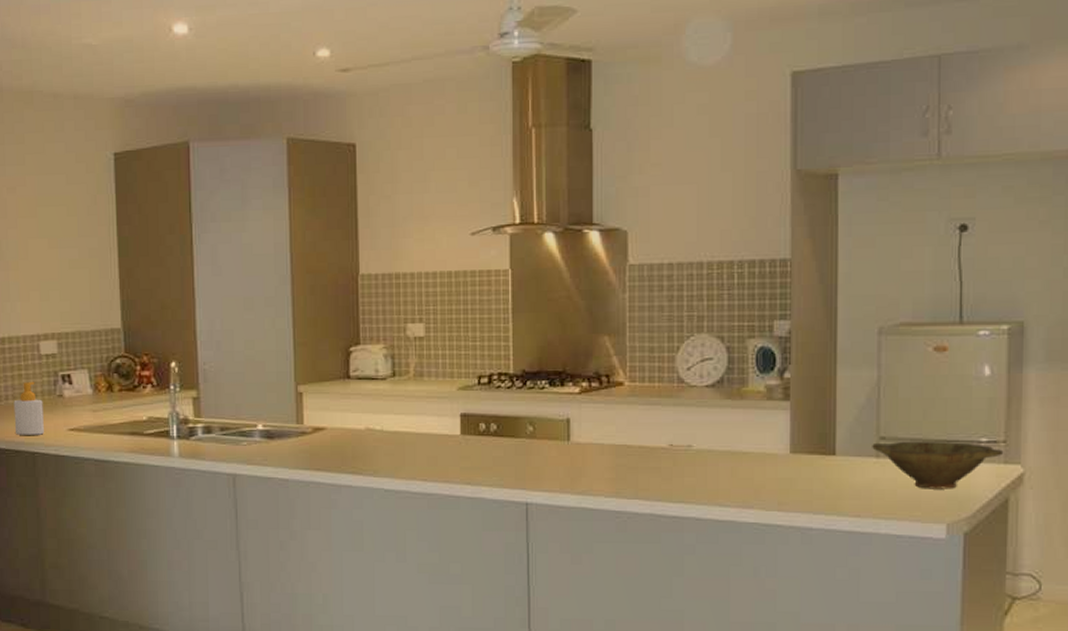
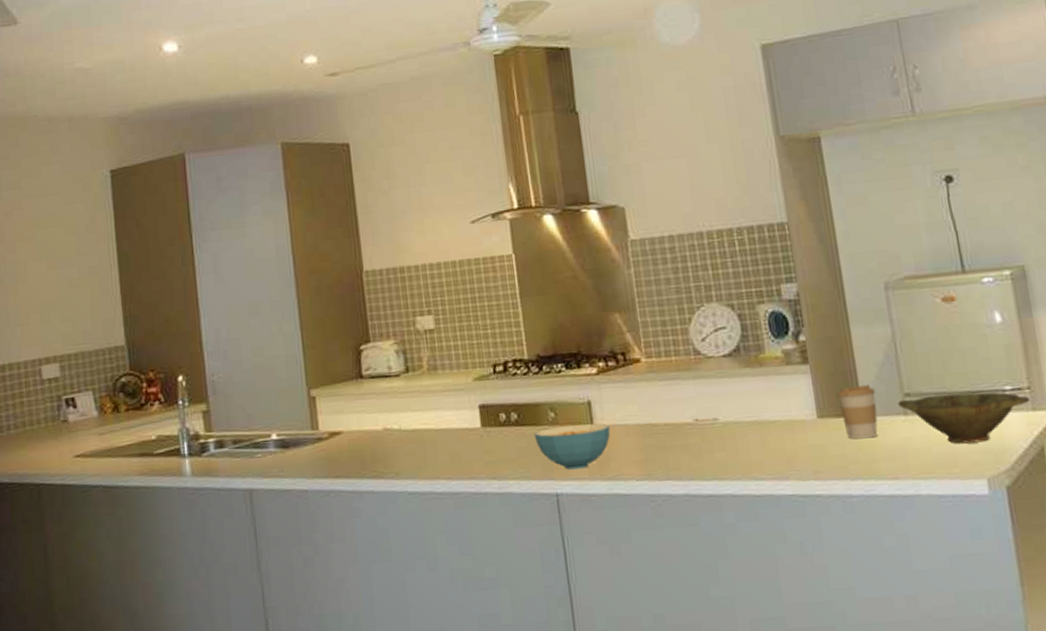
soap bottle: present [13,382,44,435] -> none [16,409,49,467]
cereal bowl: none [512,441,586,482] -> present [535,423,611,470]
coffee cup: none [812,425,851,476] -> present [836,385,879,439]

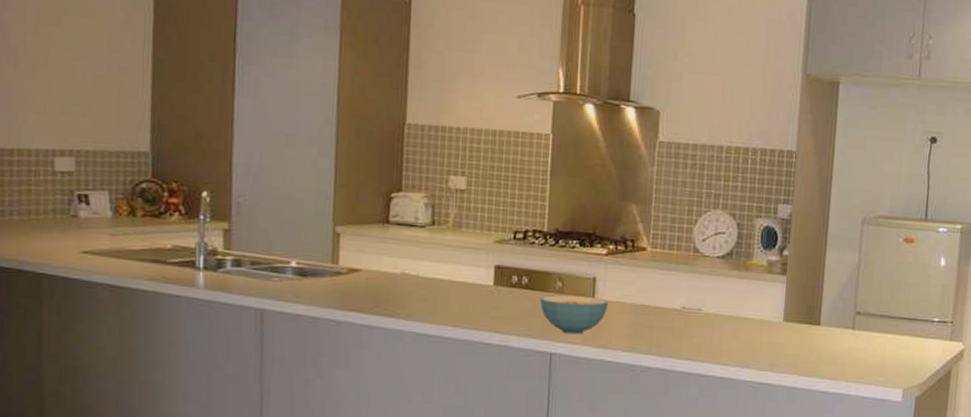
coffee cup: present [836,385,879,439] -> none [802,299,834,344]
bowl: present [898,392,1030,444] -> none [849,316,951,360]

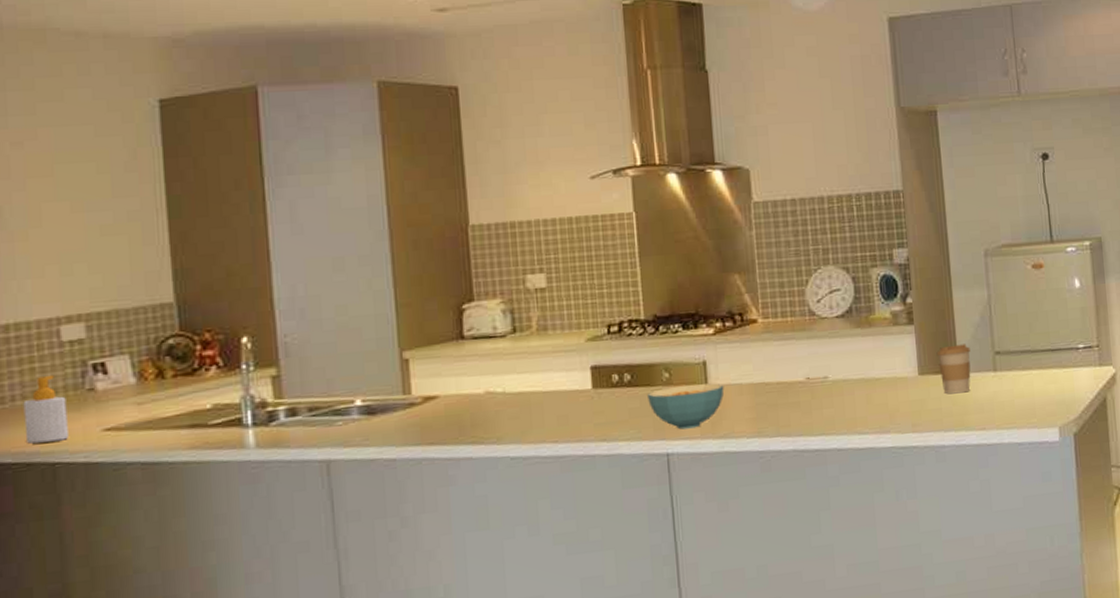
soap bottle: none [18,198,54,255] -> present [23,376,68,444]
coffee cup: none [802,299,834,344] -> present [936,344,971,394]

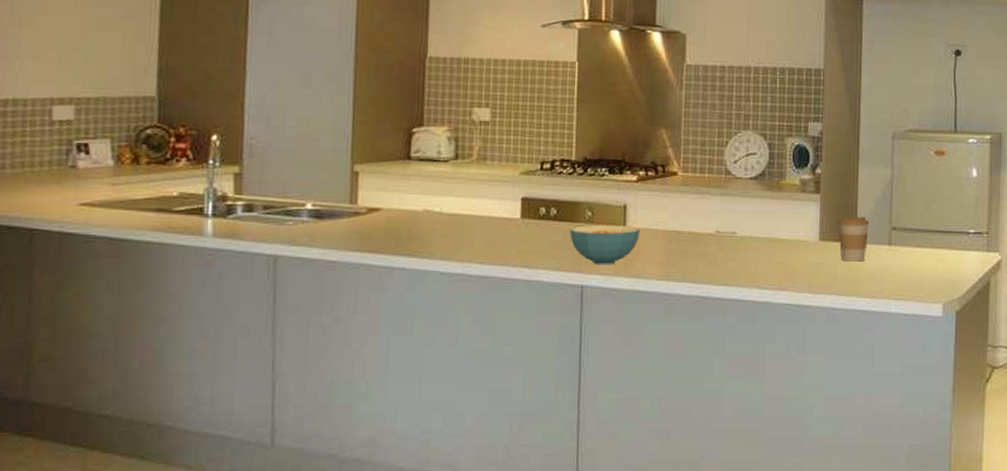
soap bottle: present [23,376,68,444] -> none [9,150,50,210]

